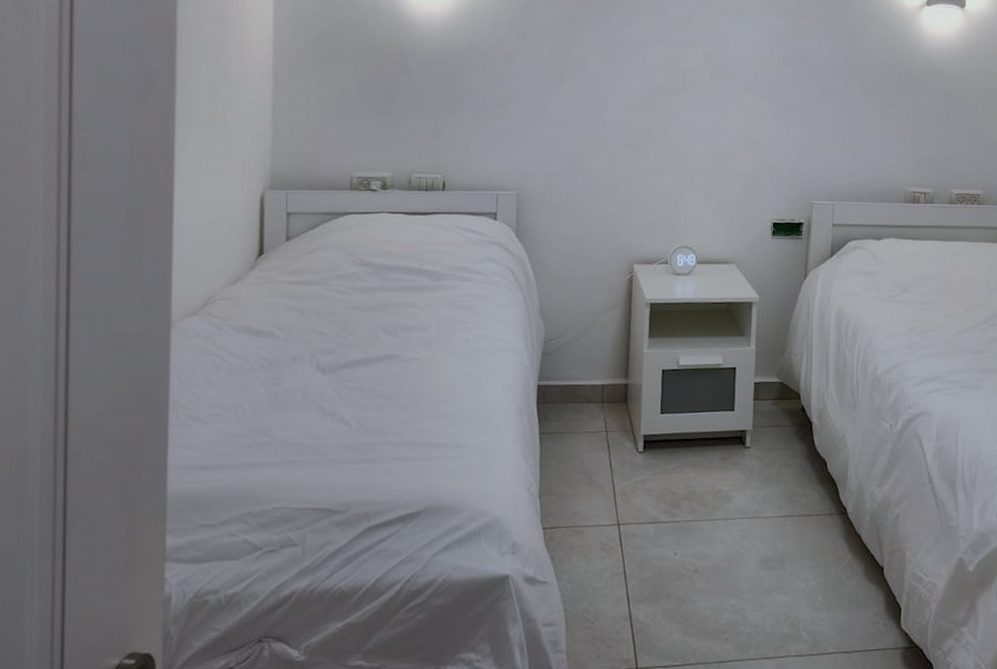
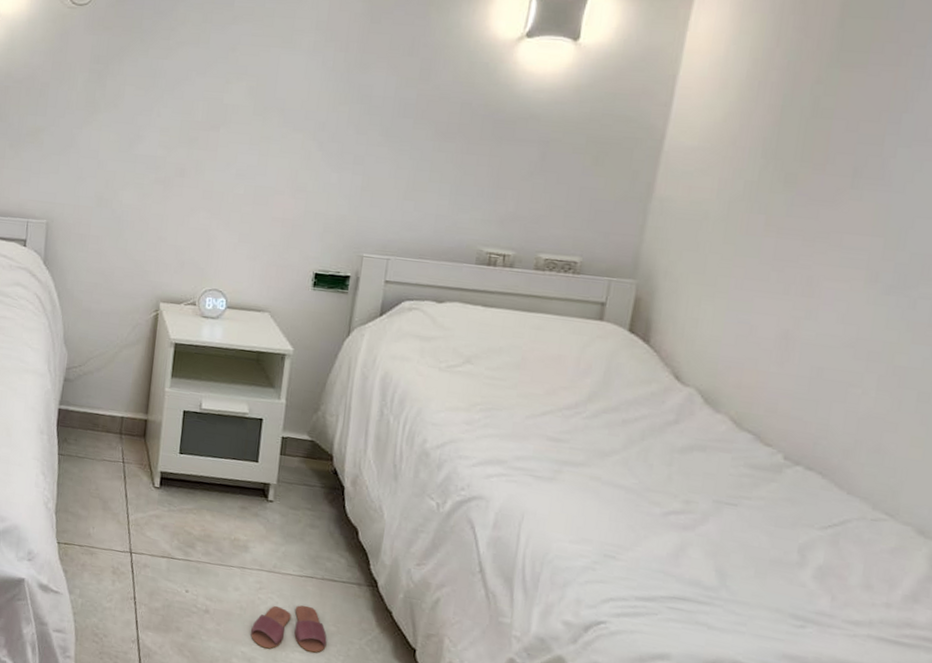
slippers: none [738,545,807,596] -> present [251,605,327,653]

